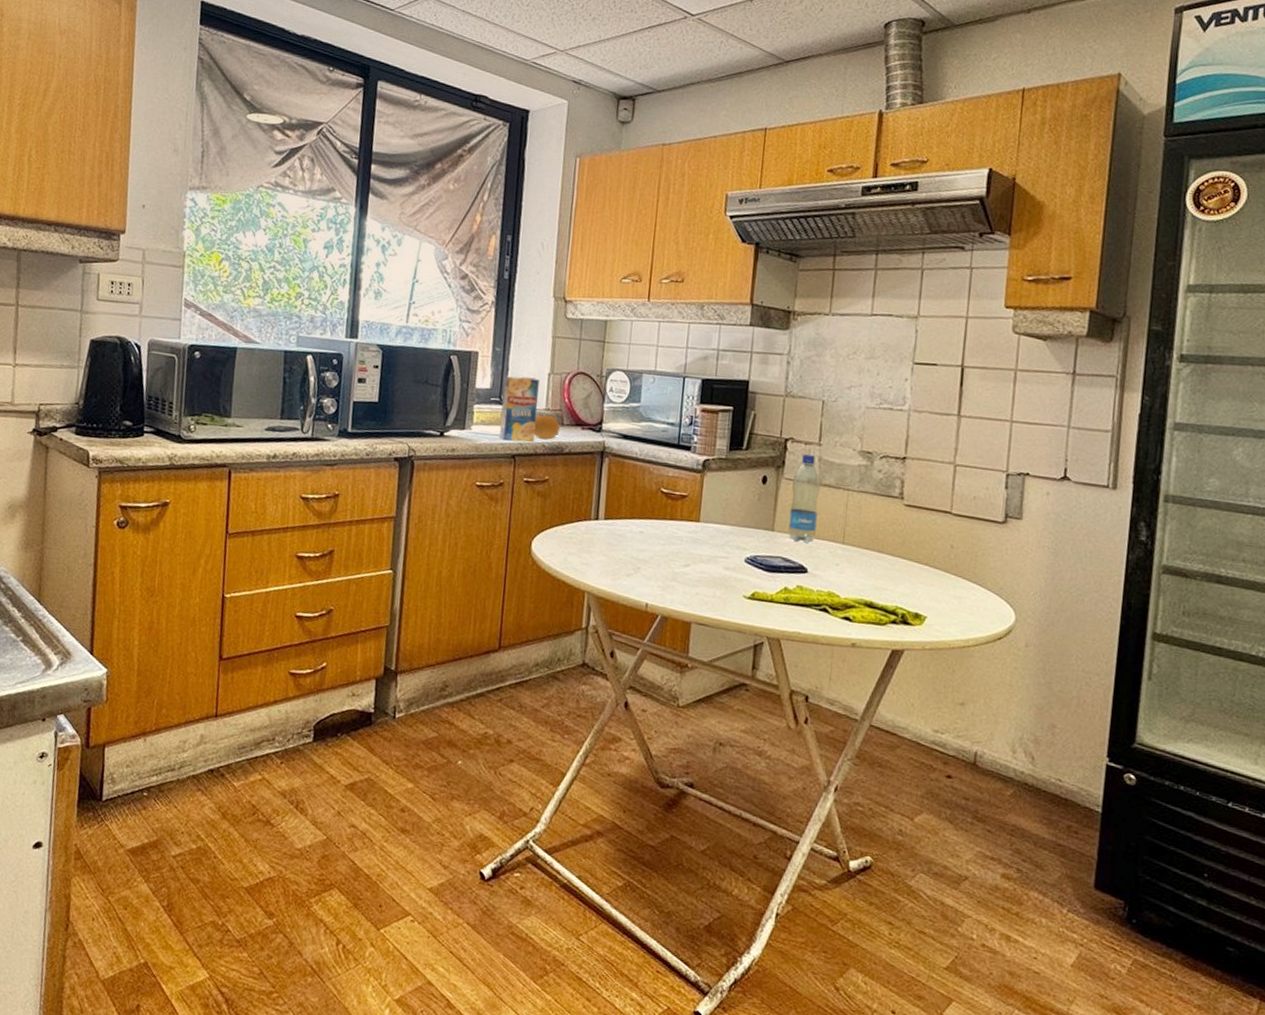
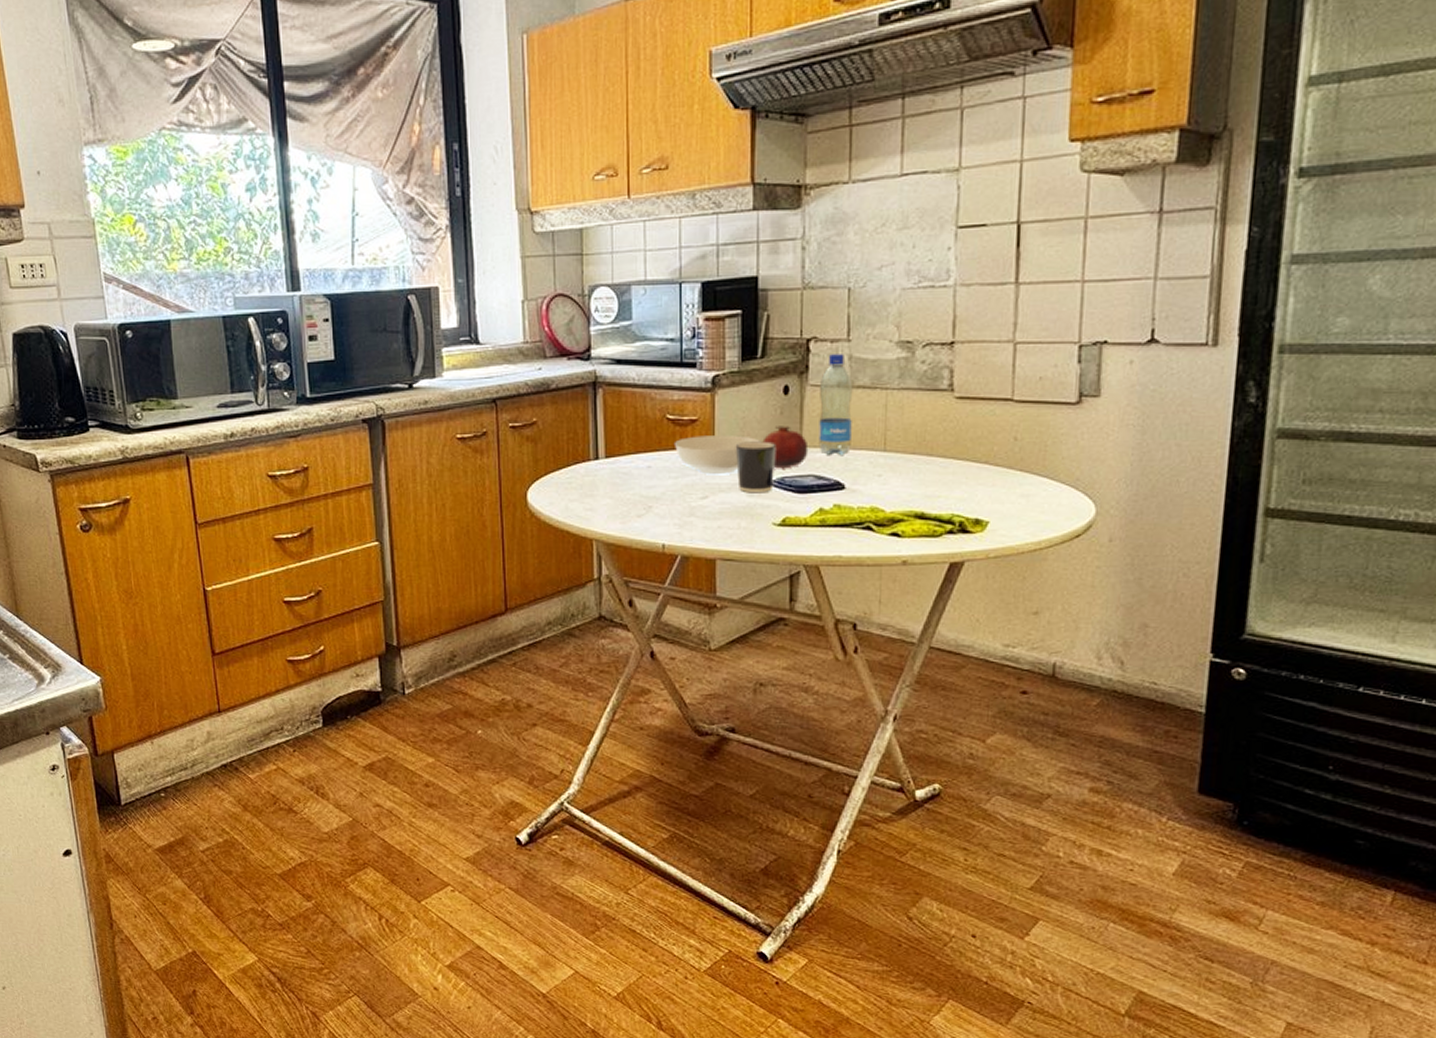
juice carton: present [498,376,540,442] -> none [471,308,515,385]
fruit: present [533,414,560,440] -> none [513,347,542,377]
bowl: none [665,510,739,547] -> present [674,435,761,474]
mug: none [716,520,752,568] -> present [735,441,777,493]
fruit: none [740,510,779,549] -> present [762,426,809,469]

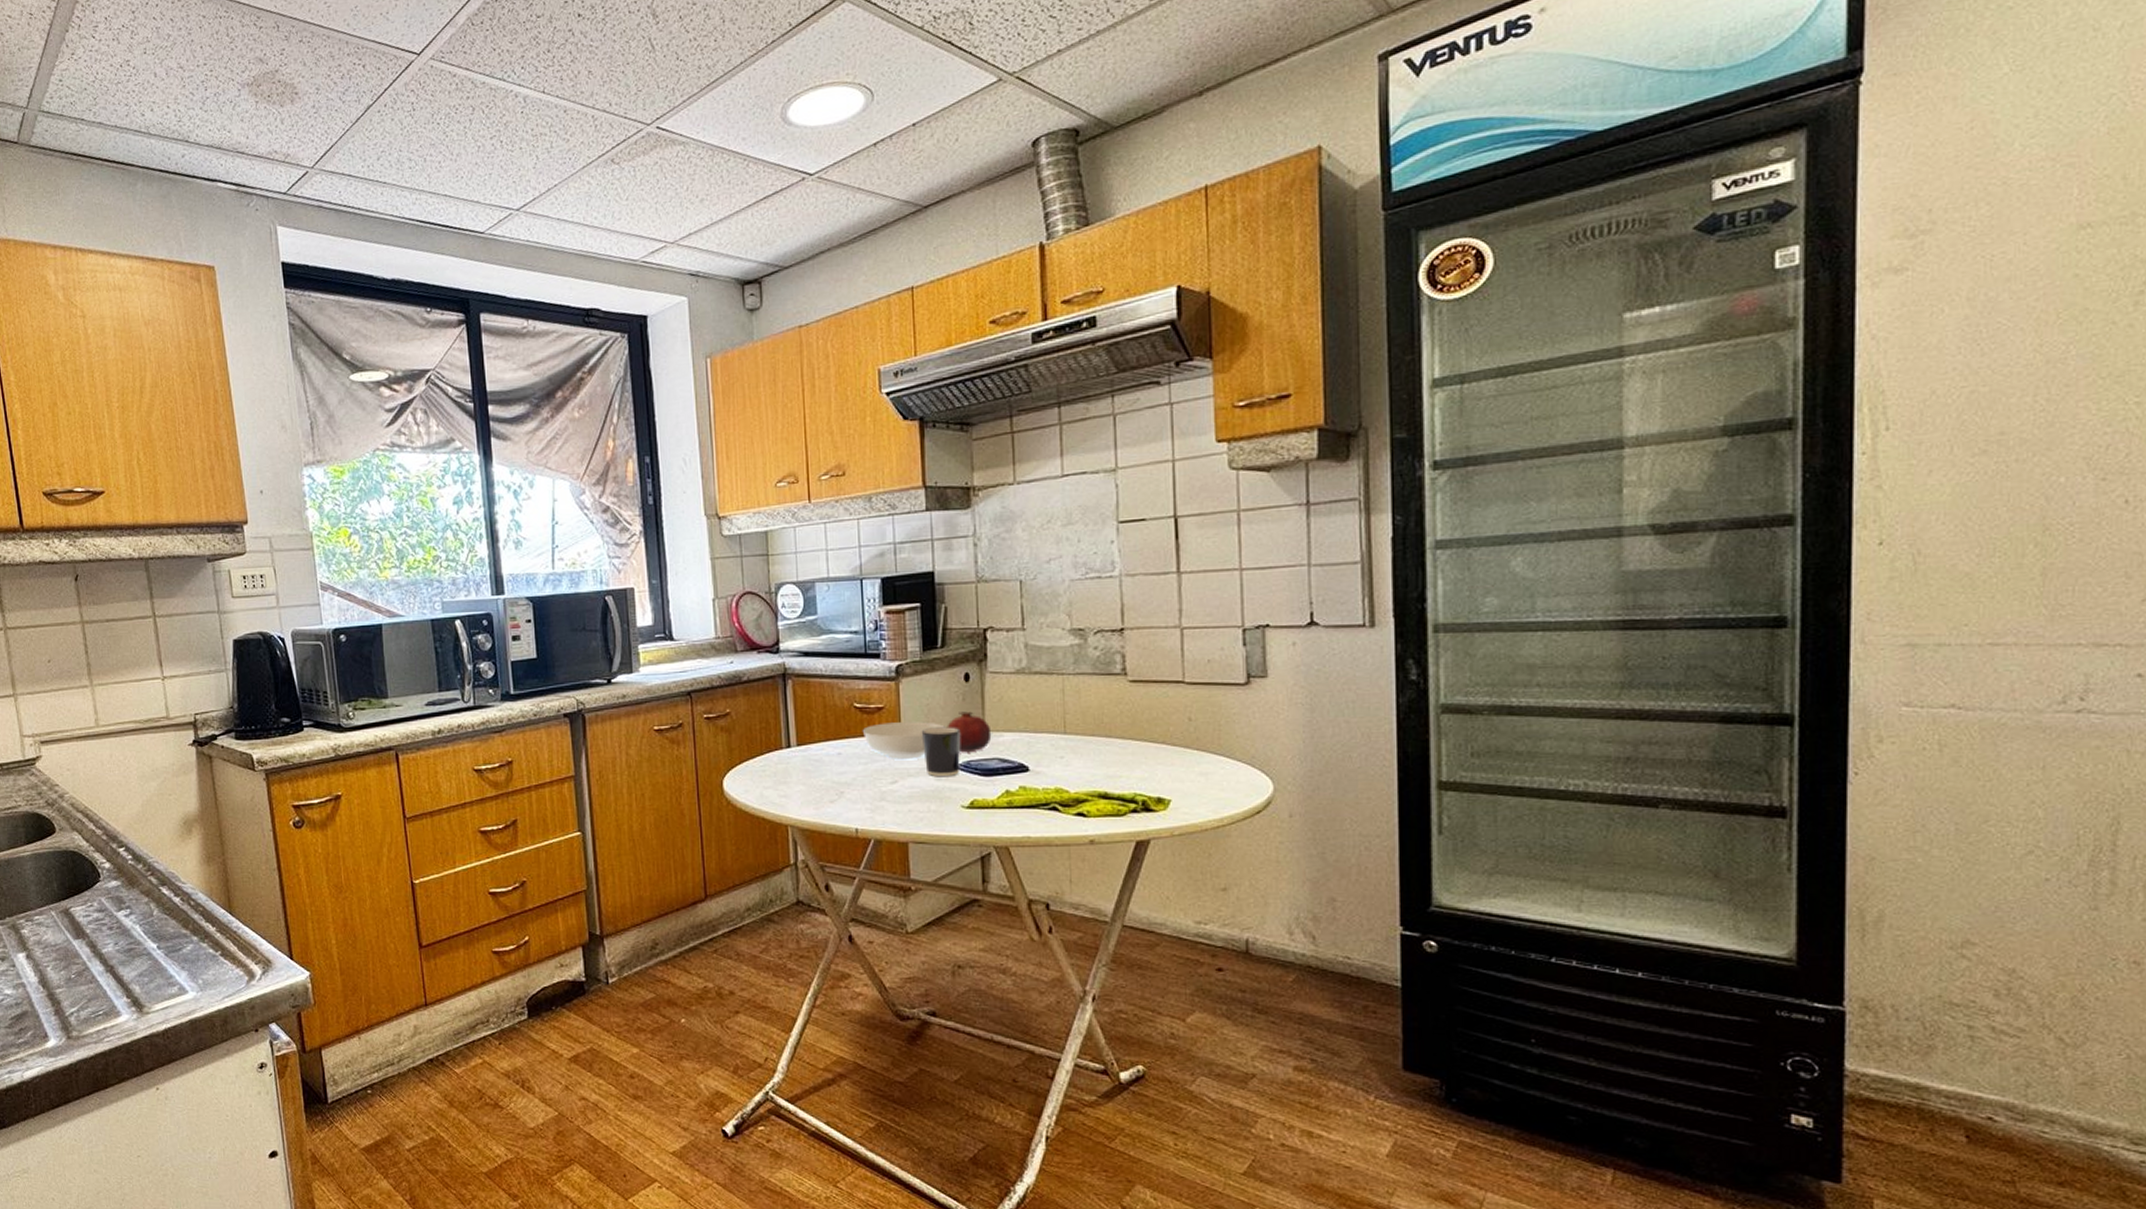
bottle: present [818,354,853,456] -> none [999,642,1032,740]

